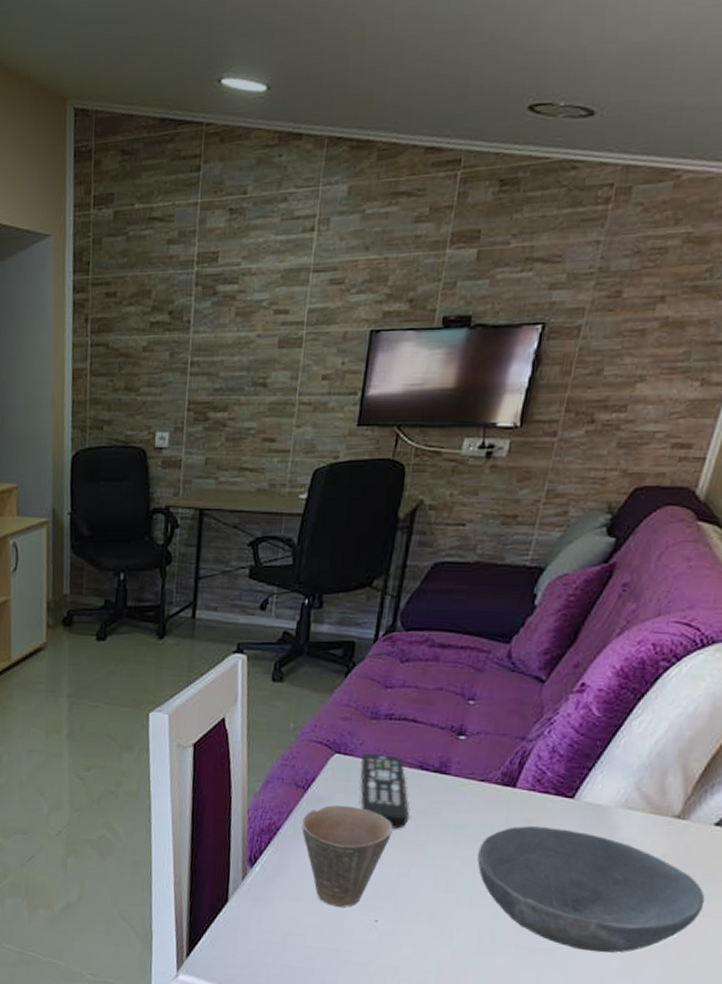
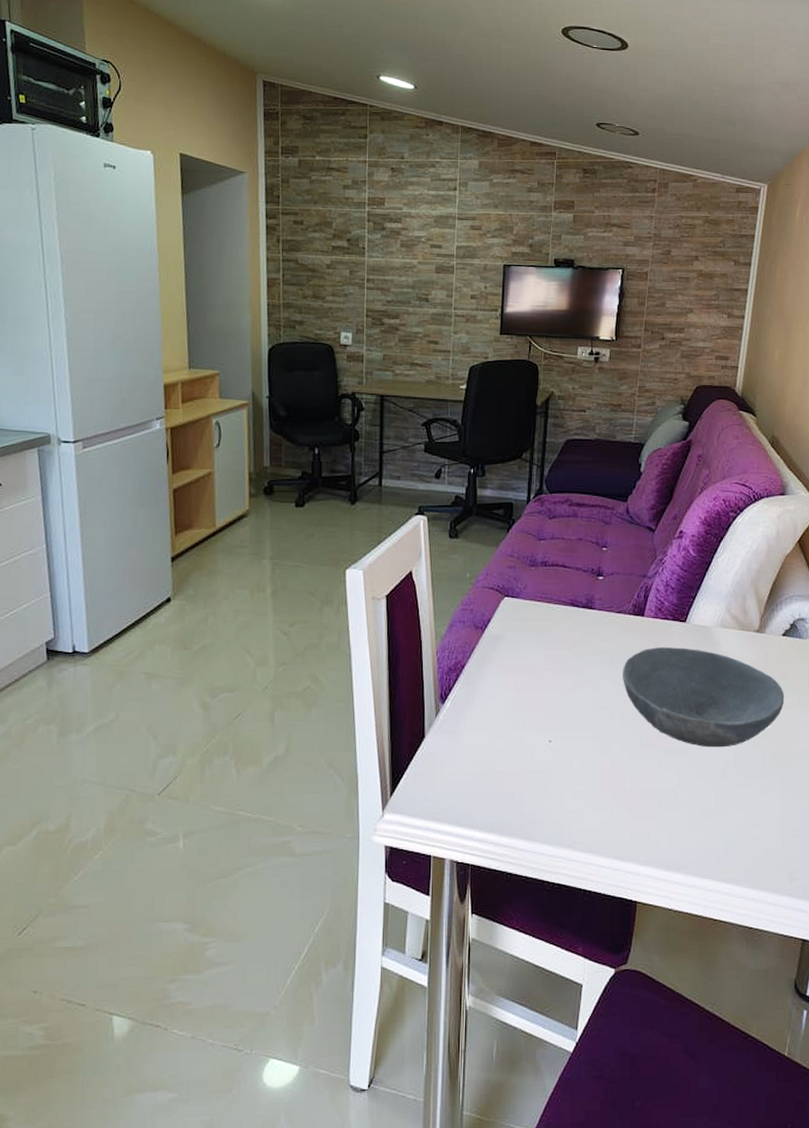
cup: present [301,804,393,907] -> none [482,641,556,732]
remote control: present [361,753,409,829] -> none [526,595,567,658]

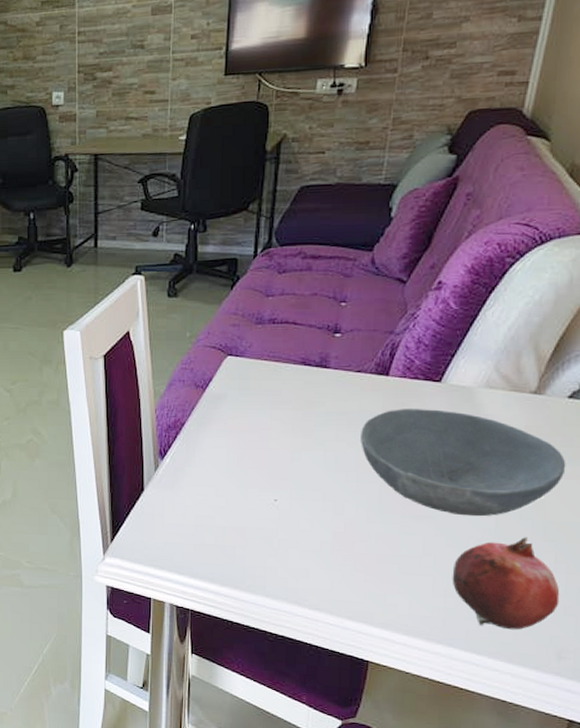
fruit: none [703,765,788,856] -> present [452,537,560,630]

